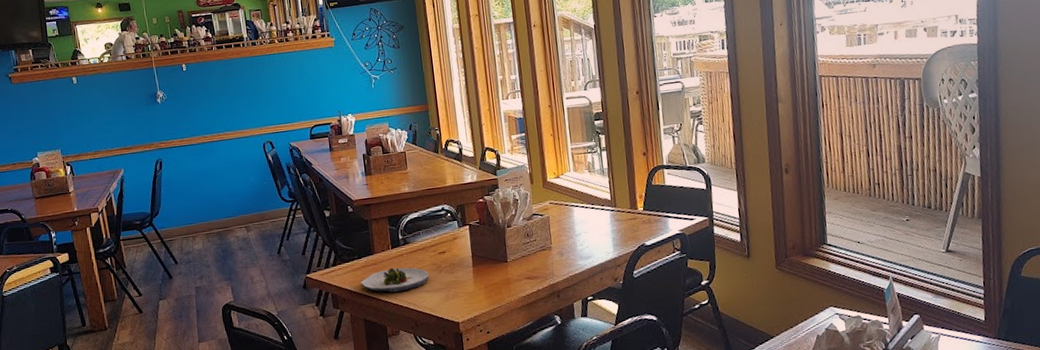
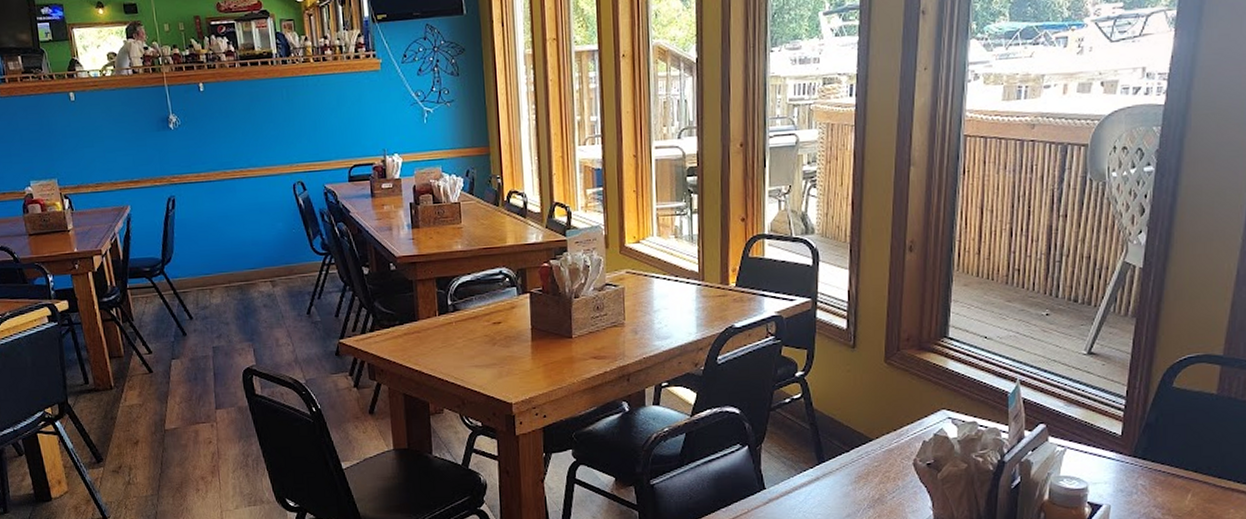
salad plate: present [361,267,429,292] -> none [401,336,481,365]

